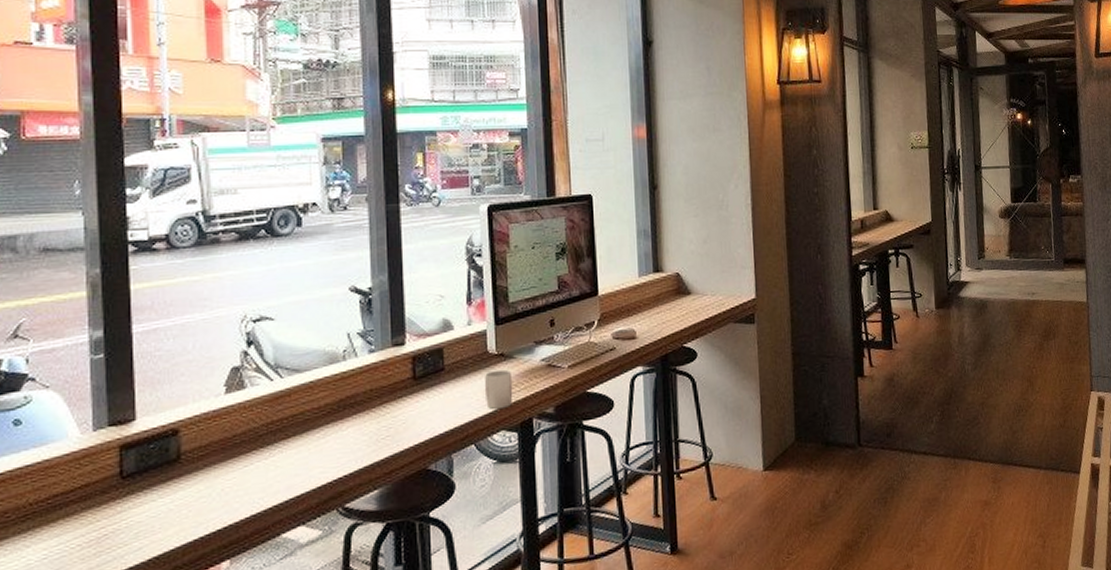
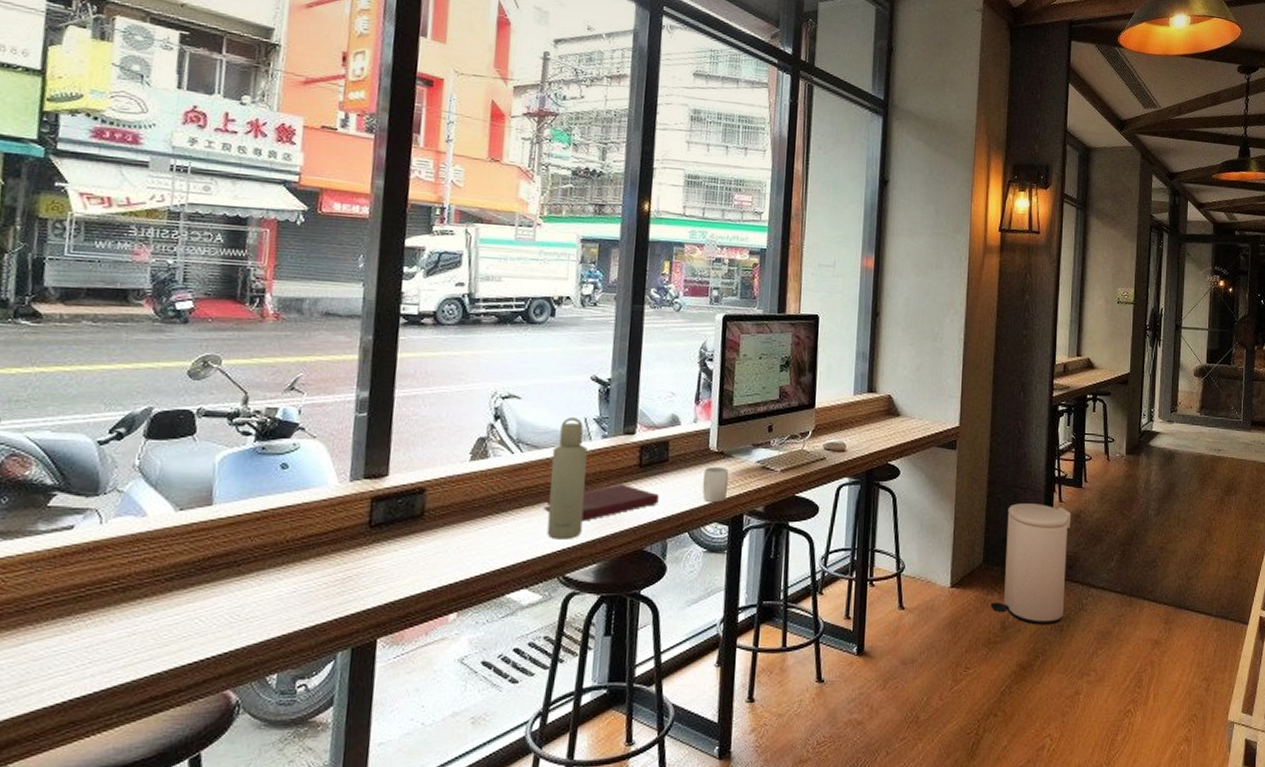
book: none [313,400,439,446] -> present [544,484,659,521]
bottle: none [316,334,358,468] -> present [547,417,587,540]
pedal bin: none [807,371,886,500] -> present [990,503,1072,625]

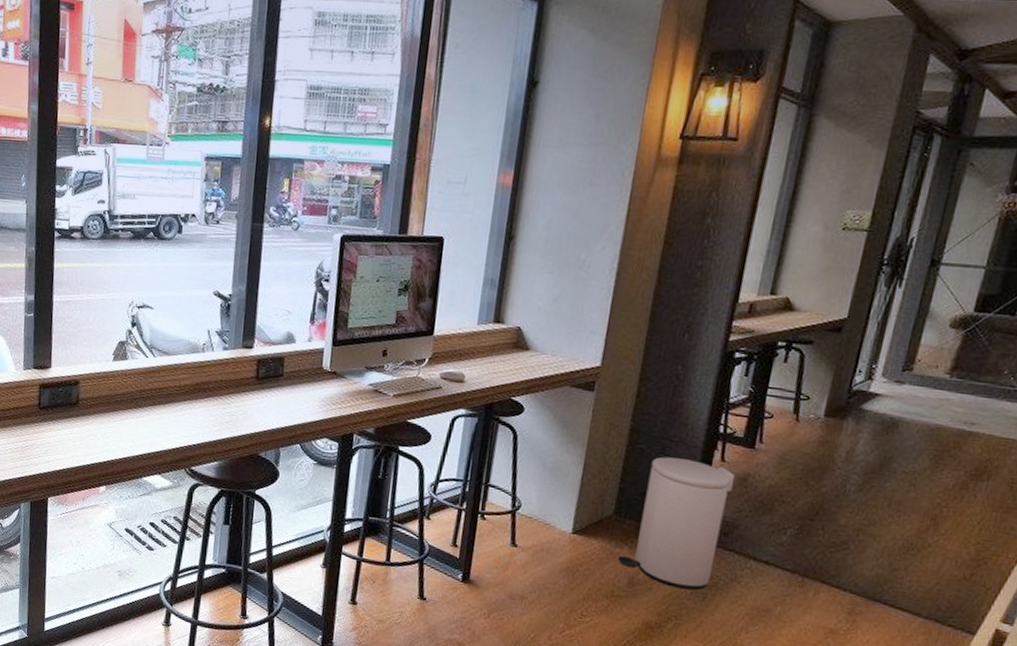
book: present [544,484,659,521] -> none [173,393,274,423]
bottle: present [547,417,587,540] -> none [175,329,210,437]
mug: present [702,466,729,502] -> none [314,385,341,420]

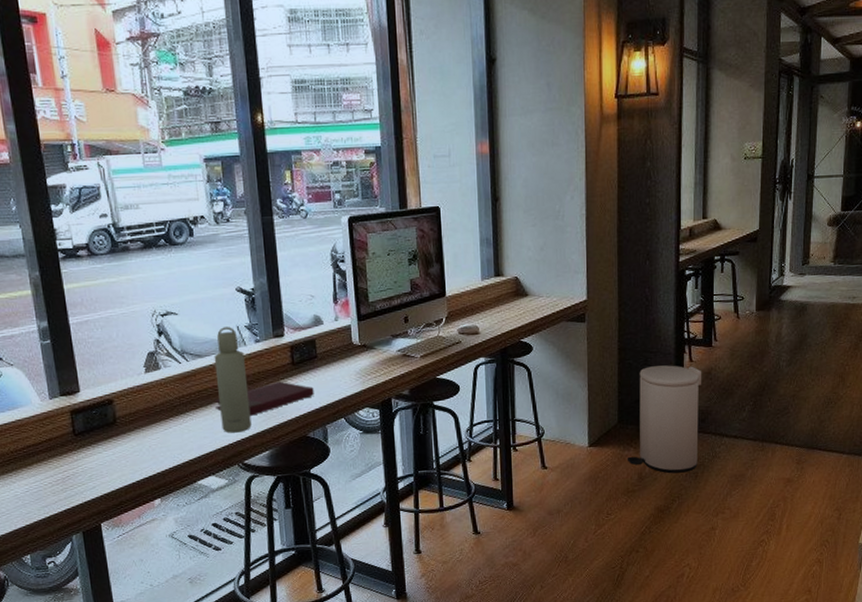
book: none [173,393,274,423] -> present [215,381,314,416]
bottle: none [175,329,210,437] -> present [214,327,252,433]

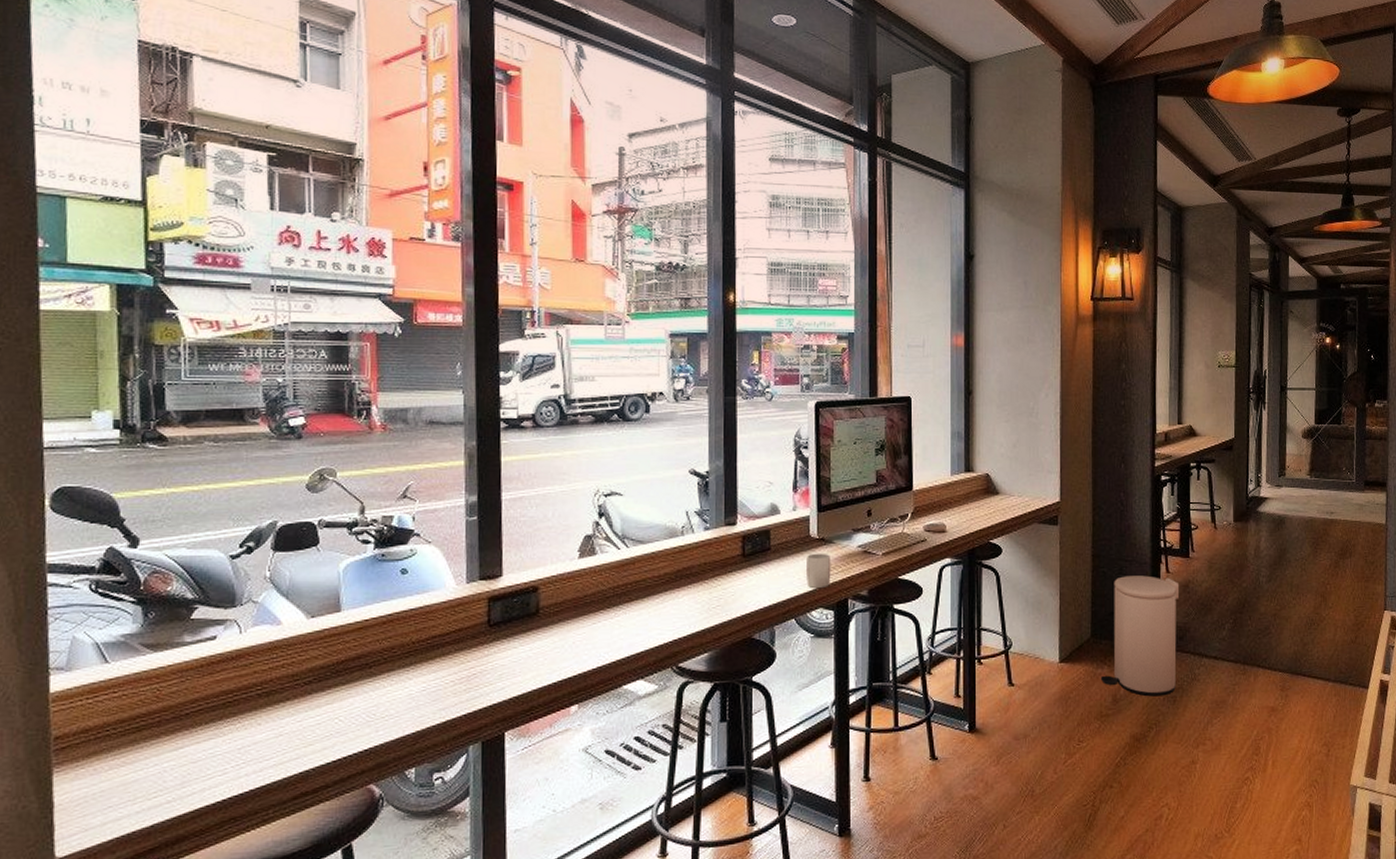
bottle: present [214,327,252,433] -> none [657,511,692,631]
book: present [215,381,314,416] -> none [653,574,764,612]
mug: none [351,358,375,390] -> present [807,553,831,588]

